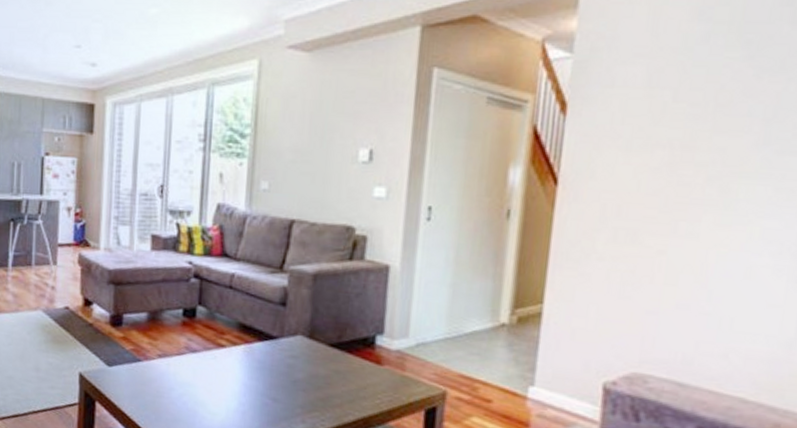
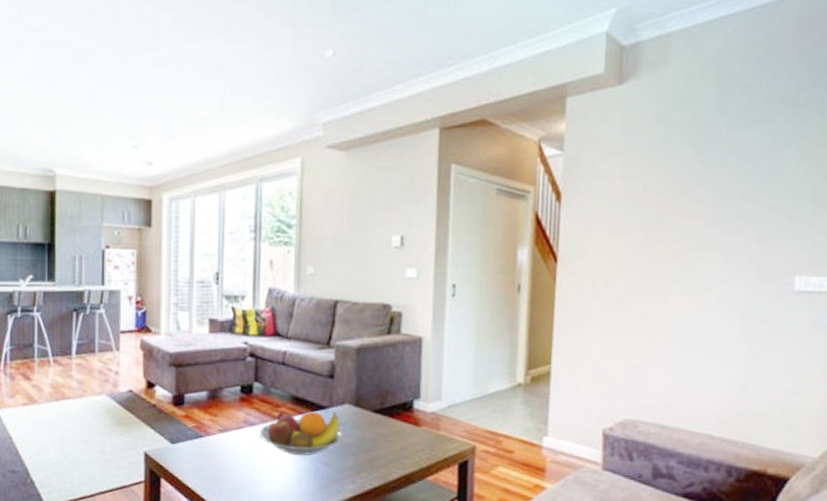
fruit bowl: none [201,338,295,389] -> present [259,411,344,455]

